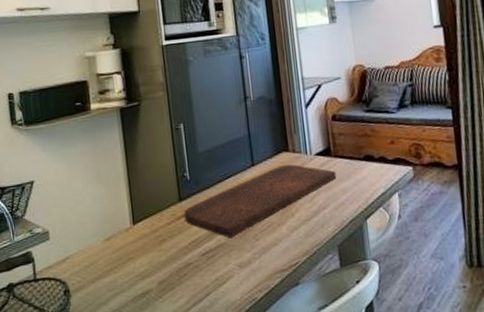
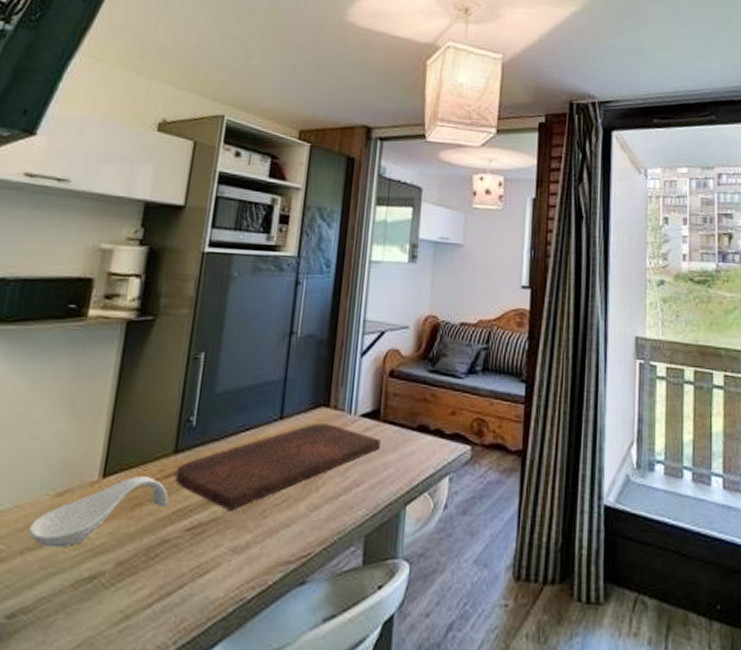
spoon rest: none [93,220,184,277] -> present [28,476,169,548]

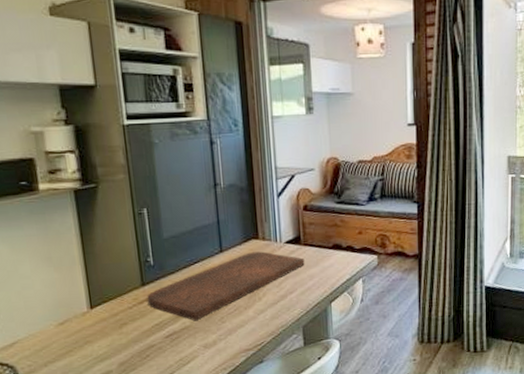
spoon rest: present [28,476,169,548] -> none [45,304,147,360]

